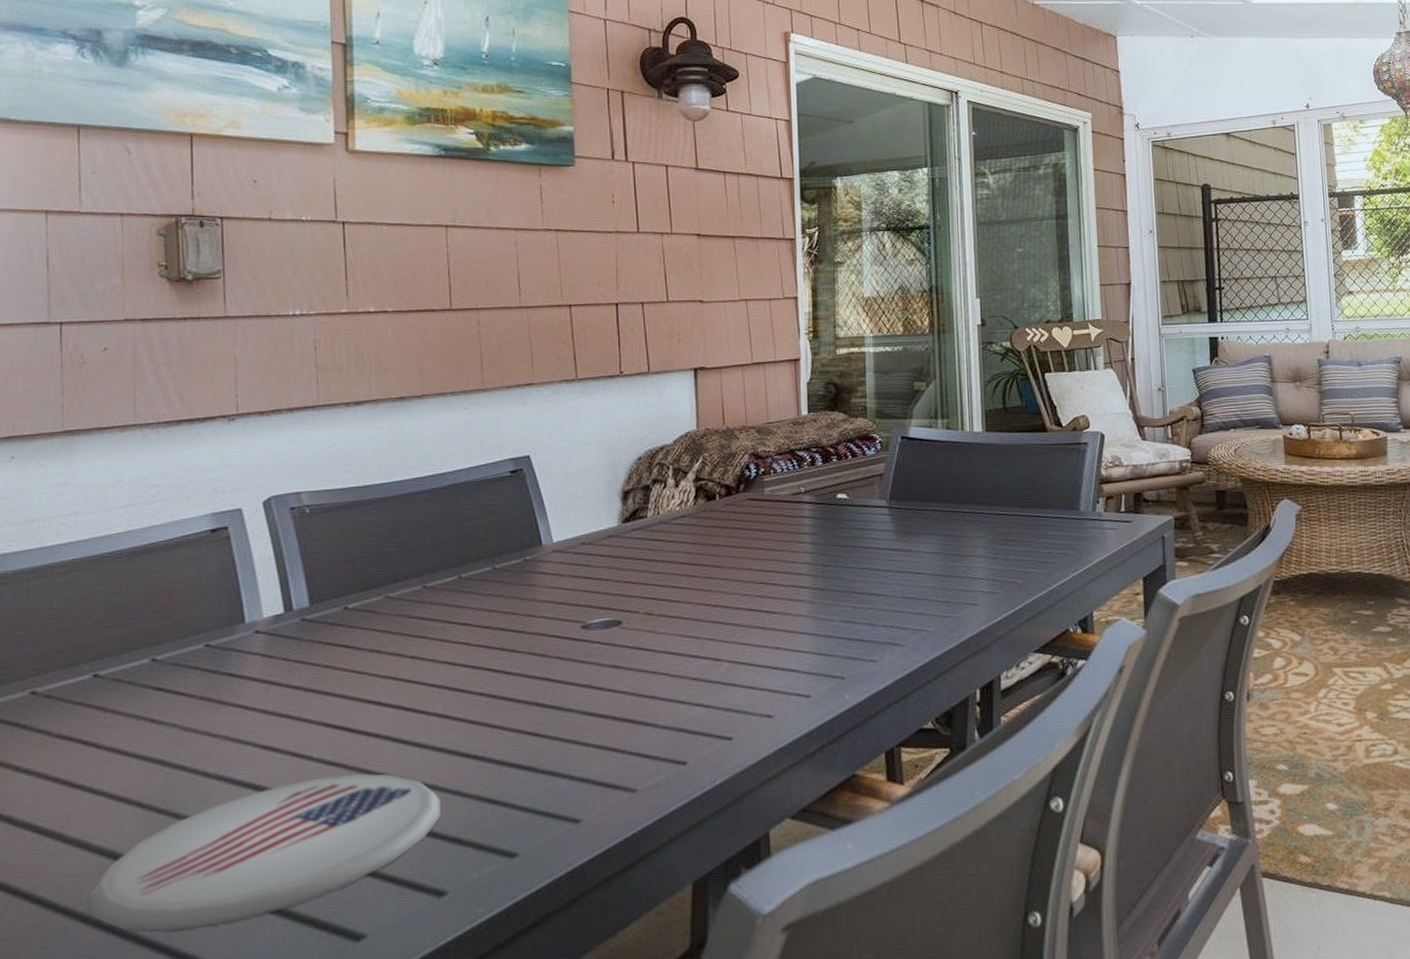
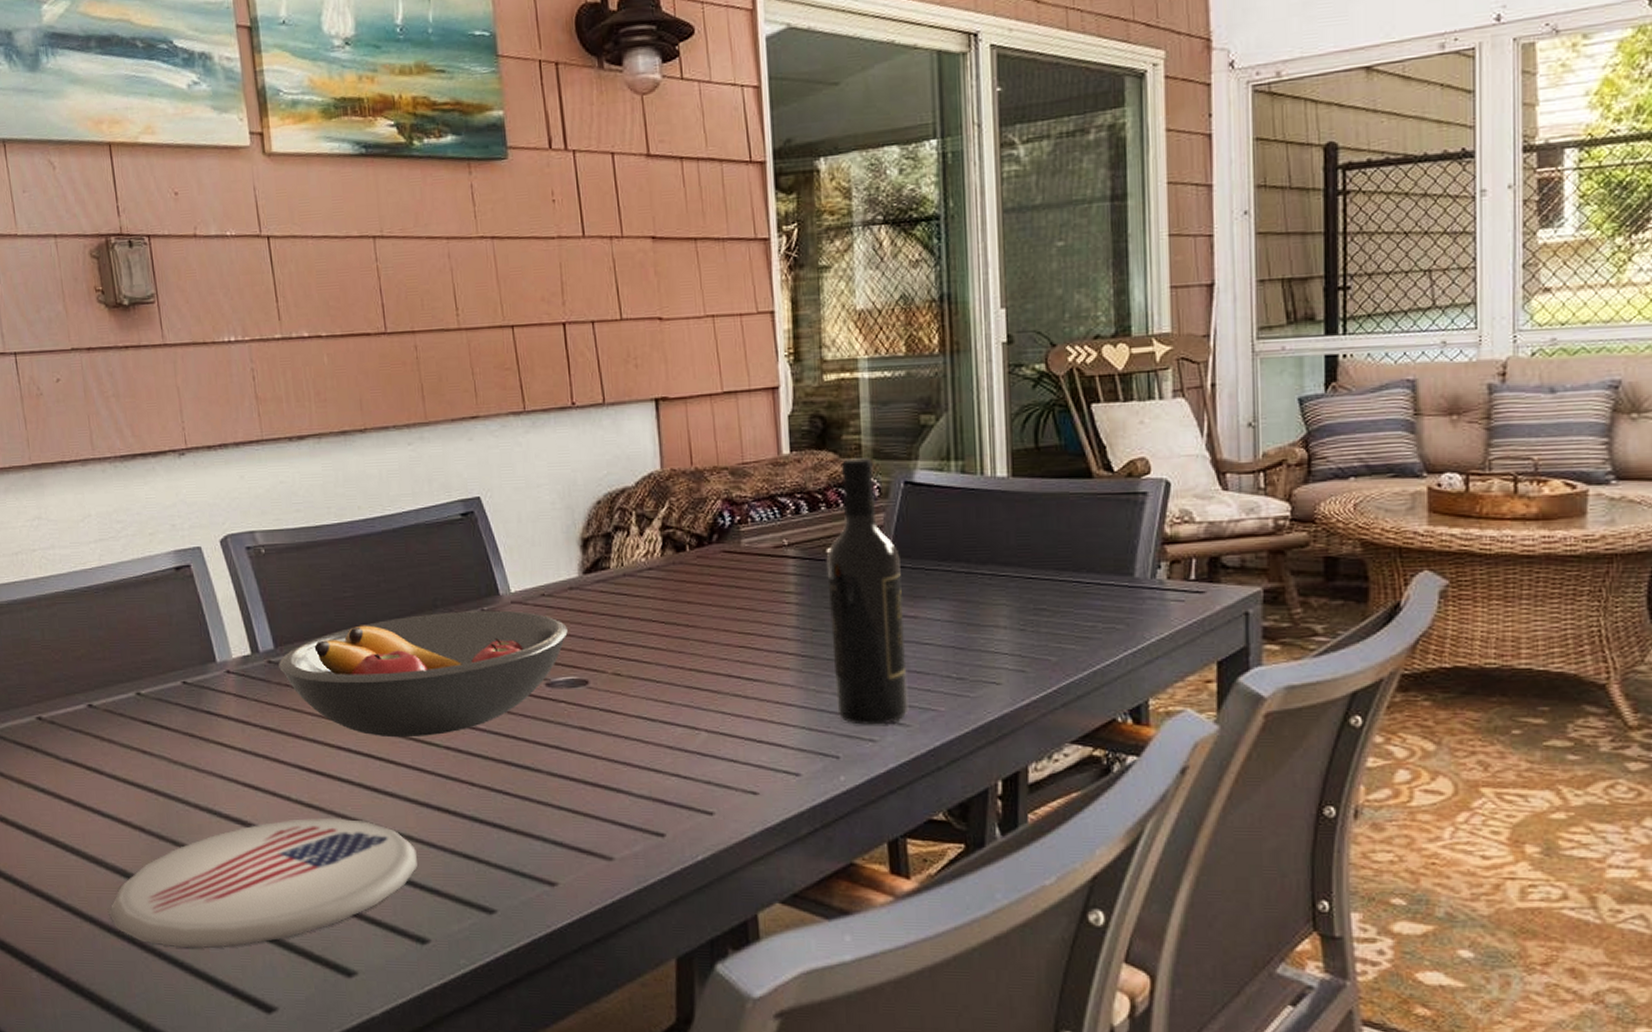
fruit bowl: none [313,559,605,688] -> present [278,610,568,738]
wine bottle: none [836,417,904,648] -> present [826,458,909,725]

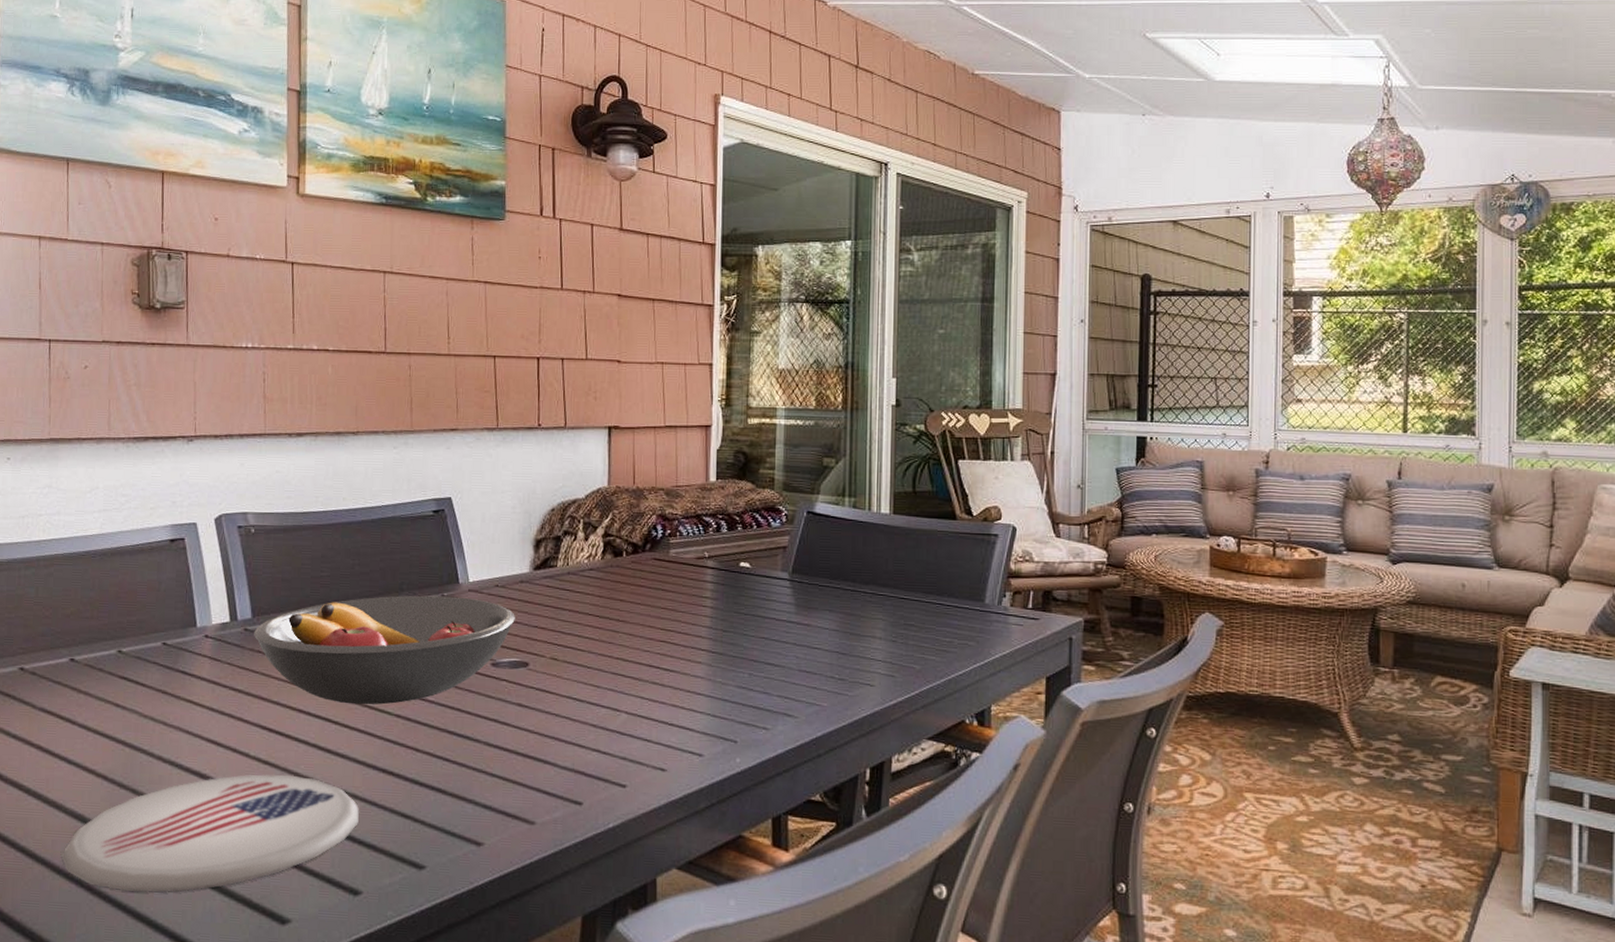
wine bottle: present [826,458,909,725] -> none [737,489,800,715]

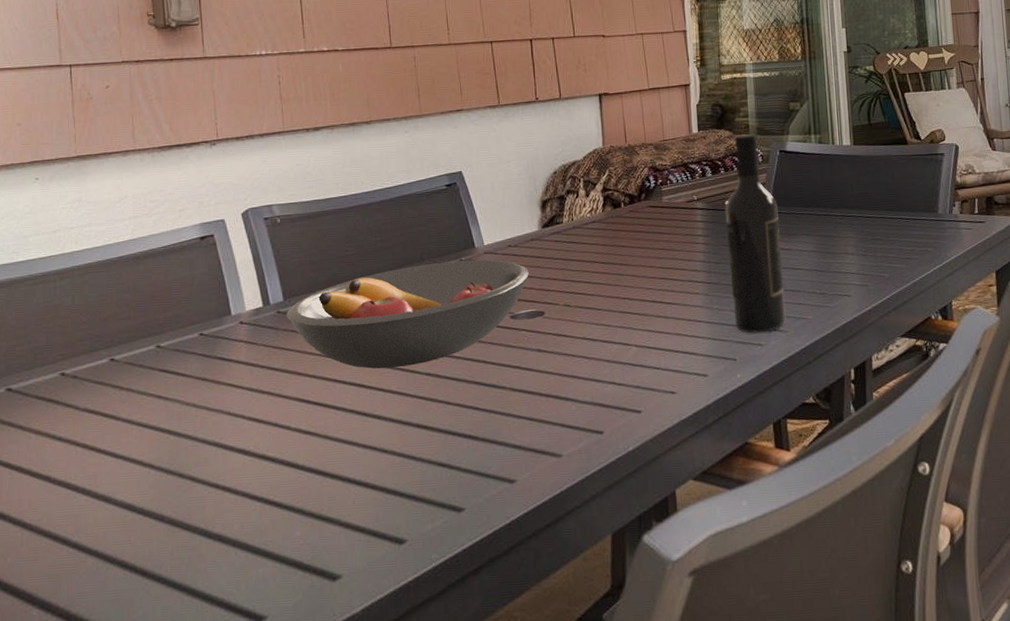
plate: present [61,774,360,893] -> none [114,441,399,571]
wine bottle: none [737,489,800,715] -> present [725,134,786,333]

